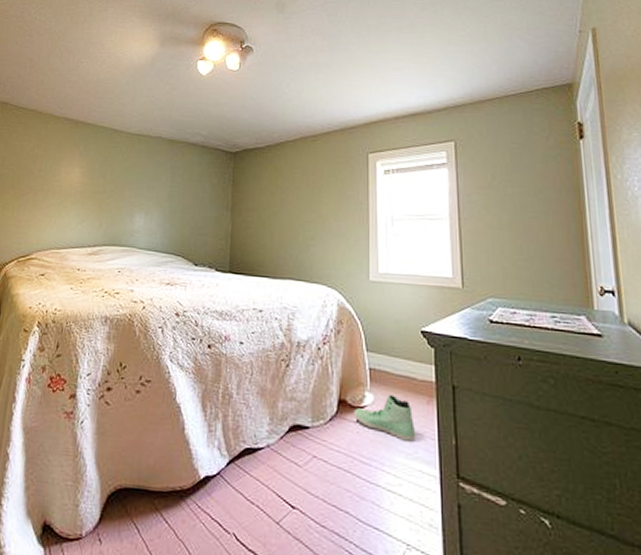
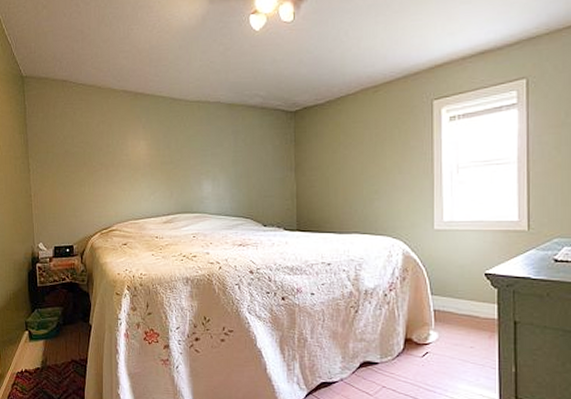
sneaker: present [353,394,415,442] -> none [419,332,476,371]

